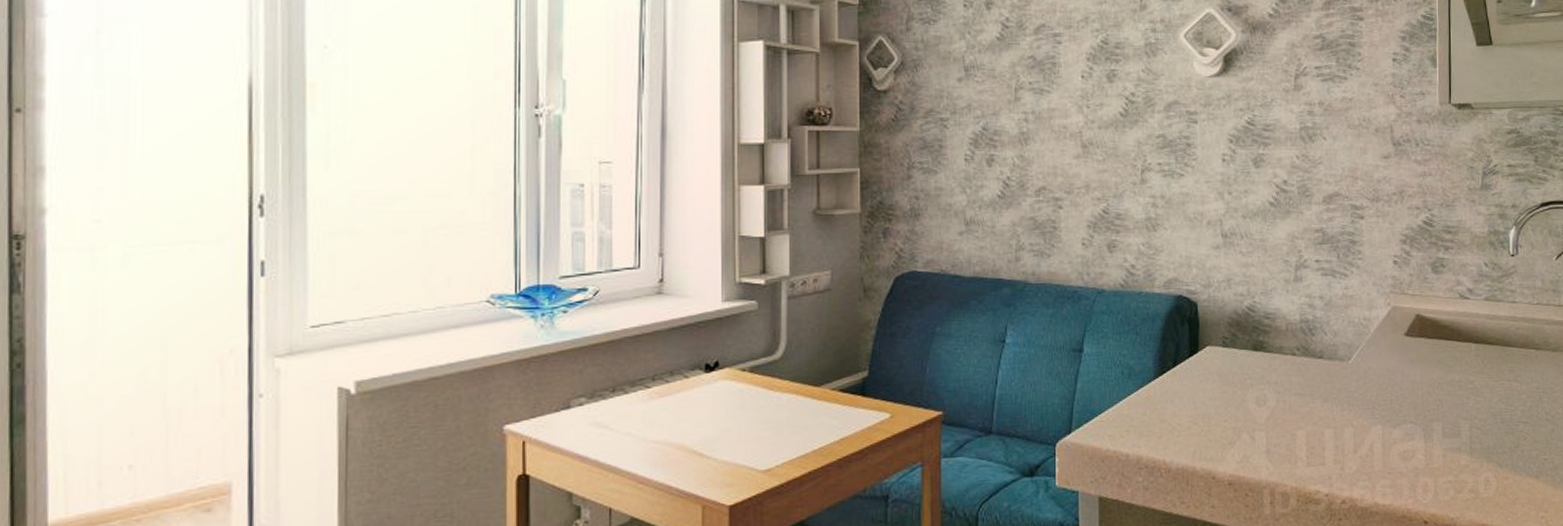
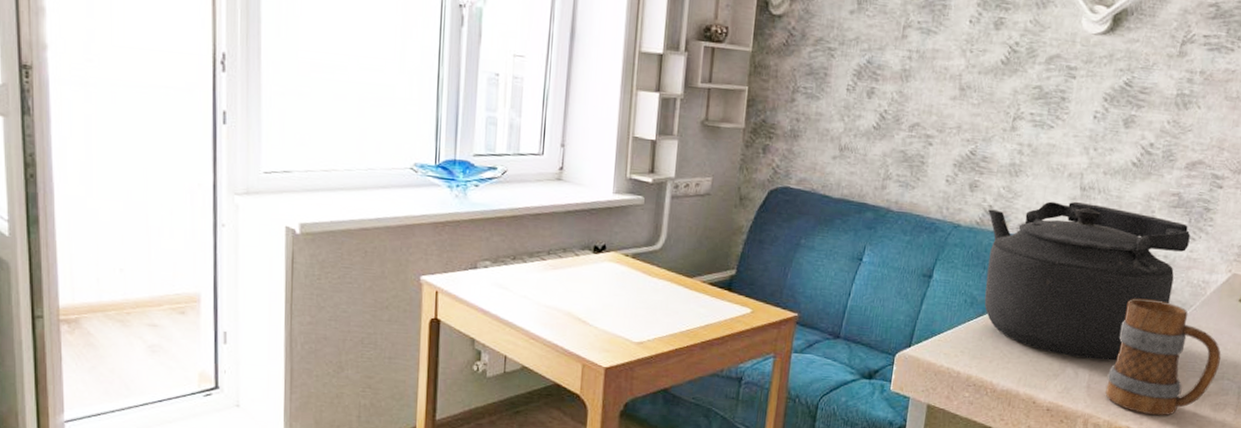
kettle: none [1131,250,1342,421] -> present [984,201,1191,361]
mug: none [1285,345,1399,475] -> present [1105,298,1221,416]

